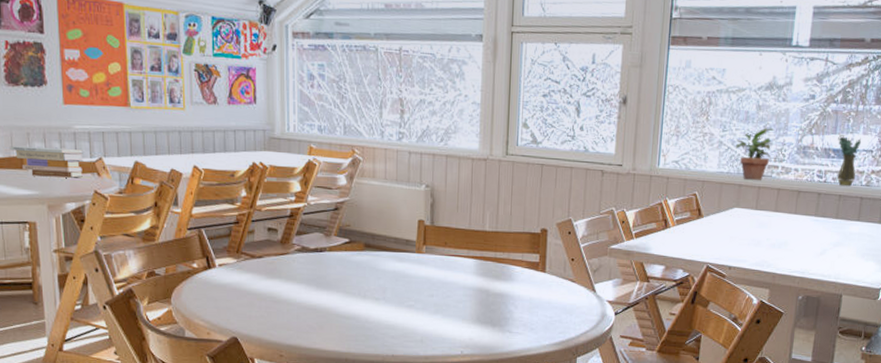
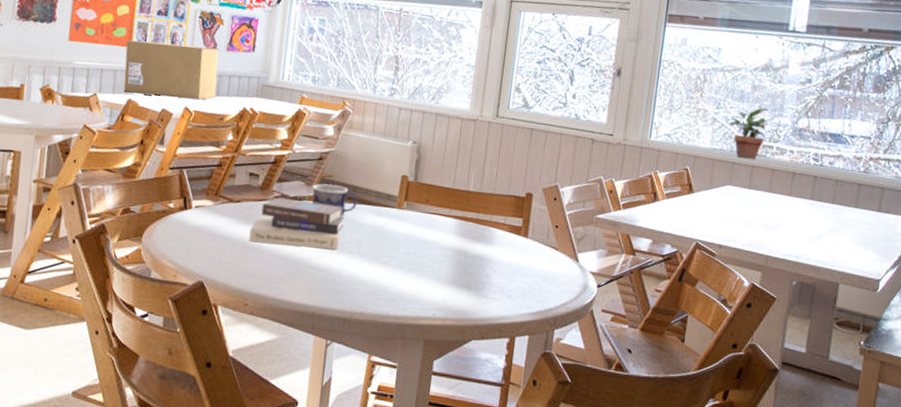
books: present [10,146,84,178] -> none [9,76,79,112]
box: none [124,99,223,158] -> present [124,39,219,100]
books: none [276,250,366,298] -> present [249,197,344,250]
cup: none [332,234,378,266] -> present [312,183,358,218]
vase: present [837,134,862,187] -> none [834,118,859,172]

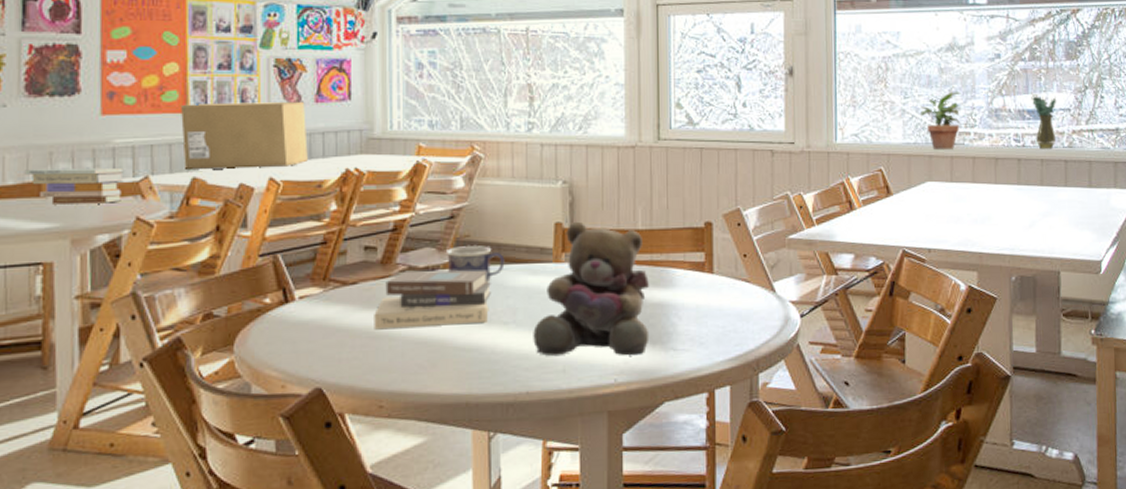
books: none [9,76,79,112] -> present [24,168,124,204]
teddy bear: none [371,176,473,296] -> present [533,221,650,356]
vase: none [834,118,859,172] -> present [1031,93,1057,150]

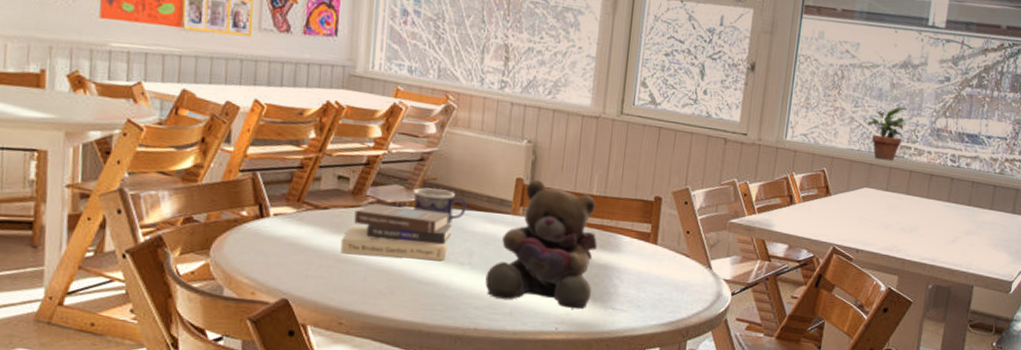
books: present [24,168,124,204] -> none [25,60,118,103]
box: present [181,101,308,171] -> none [175,18,294,92]
vase: present [1031,93,1057,150] -> none [971,118,996,174]

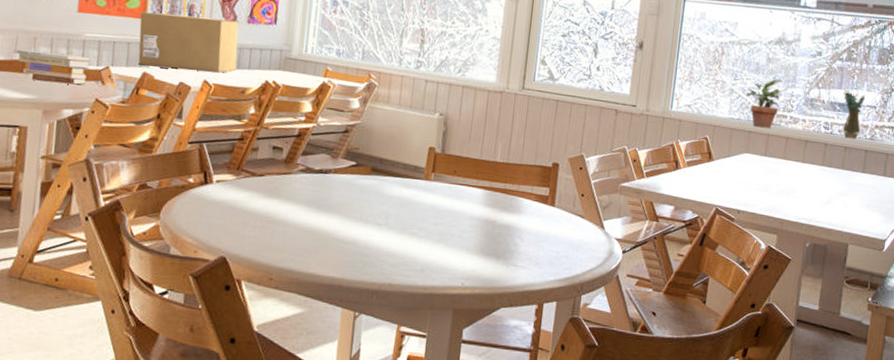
books: none [25,60,118,103] -> present [13,49,90,85]
box: none [175,18,294,92] -> present [138,11,239,73]
books: present [340,203,452,261] -> none [273,170,371,222]
cup: present [413,187,467,225] -> none [338,156,385,190]
teddy bear: present [485,179,598,308] -> none [399,148,501,265]
vase: none [971,118,996,174] -> present [843,89,866,139]

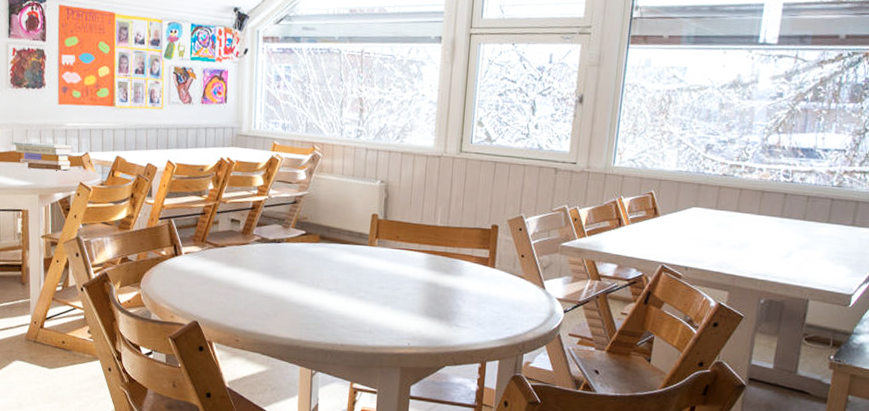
box: present [138,11,239,73] -> none [110,99,195,153]
potted plant: present [745,79,784,129] -> none [695,126,738,181]
vase: present [843,89,866,139] -> none [806,132,834,187]

